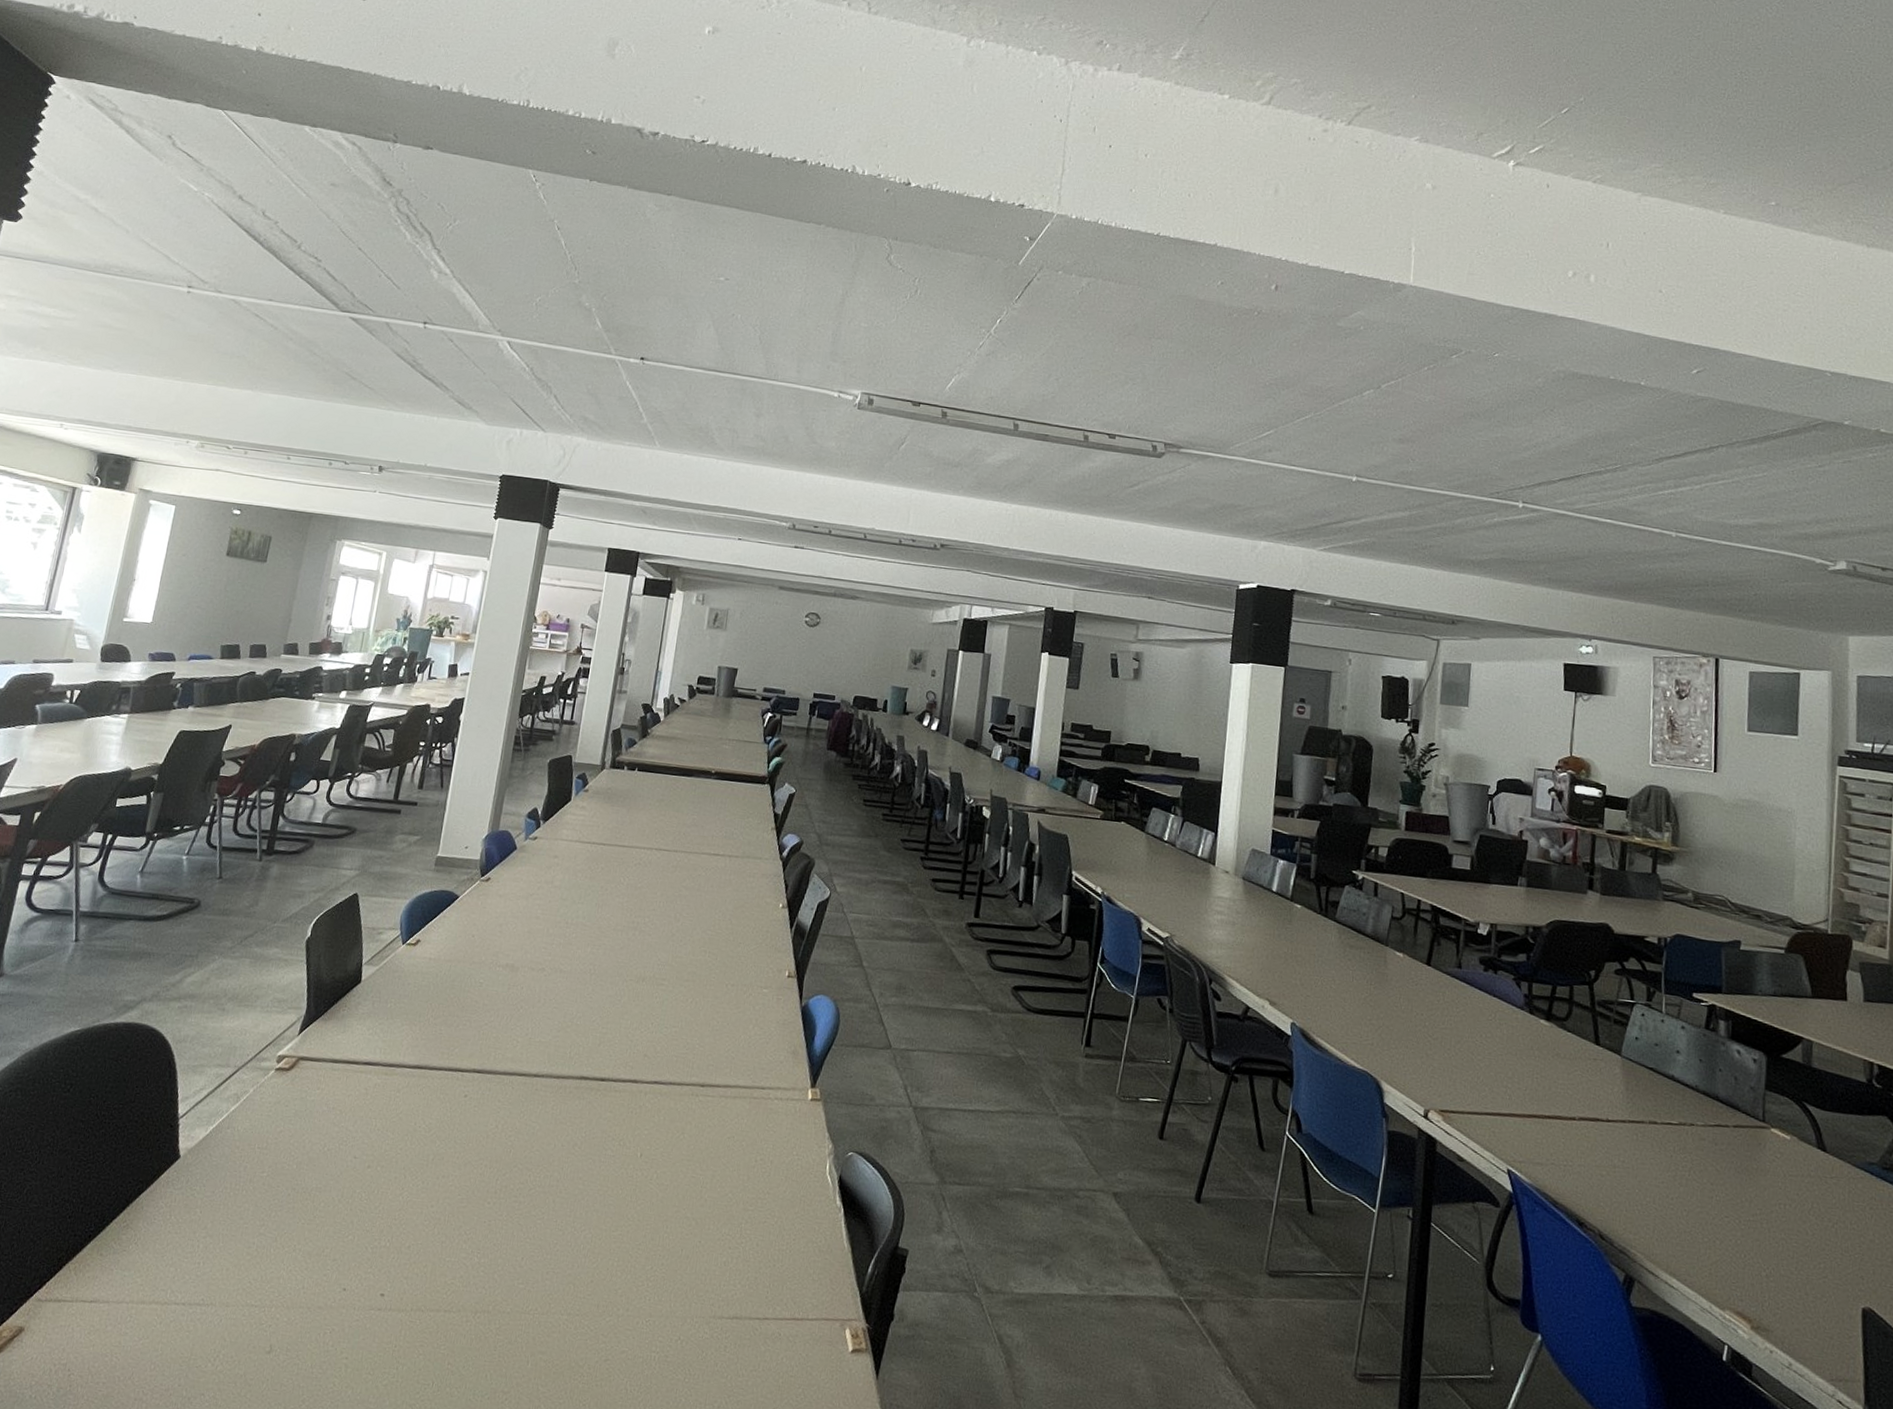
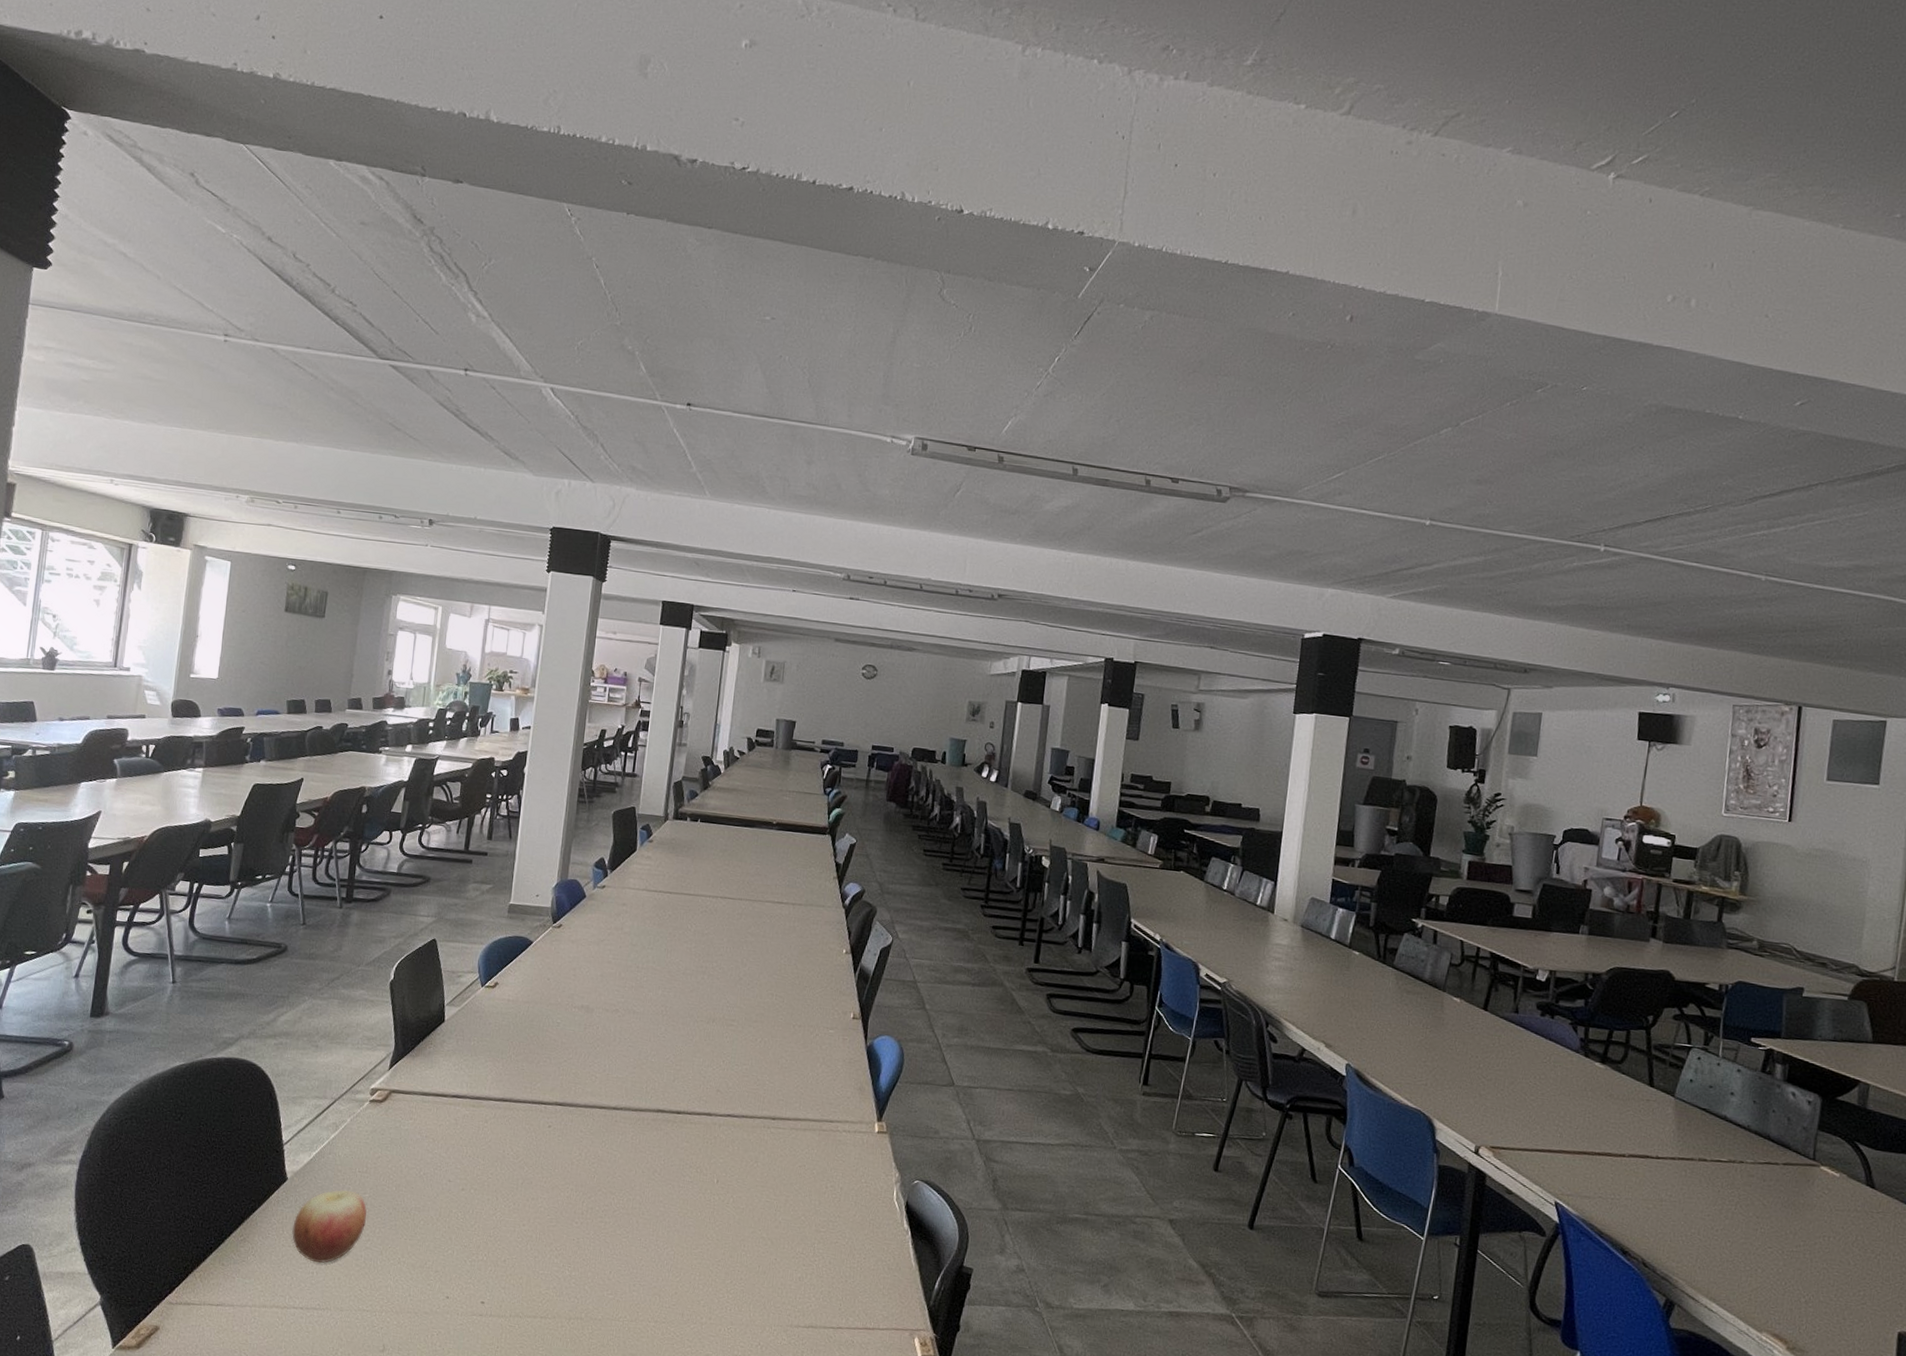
apple: none [180,1168,264,1252] -> present [292,1190,367,1263]

